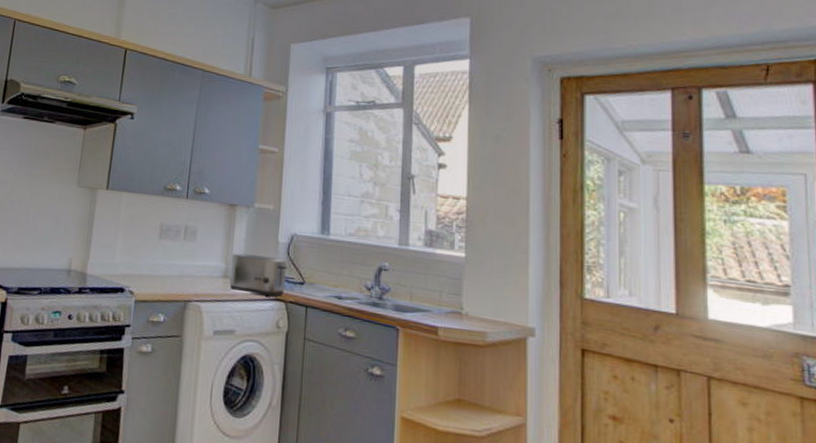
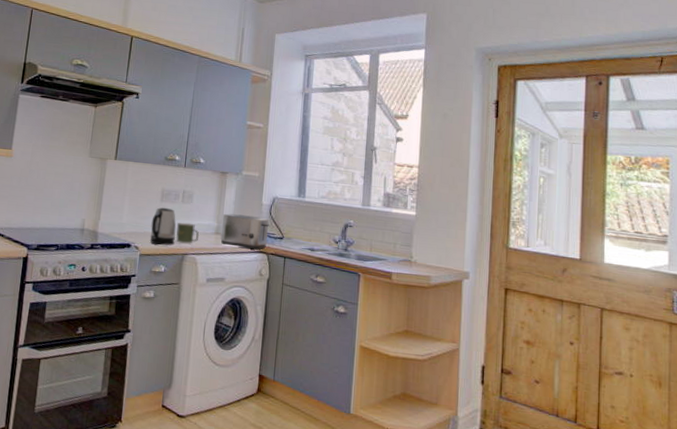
kettle: none [146,245,177,291] -> present [149,207,176,246]
mug: none [176,263,205,290] -> present [175,222,200,245]

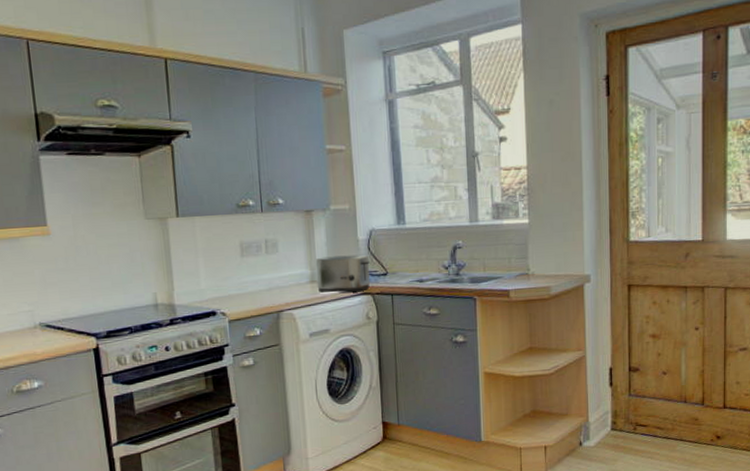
kettle: present [149,207,176,246] -> none [235,262,266,306]
mug: present [175,222,200,245] -> none [265,275,293,301]

